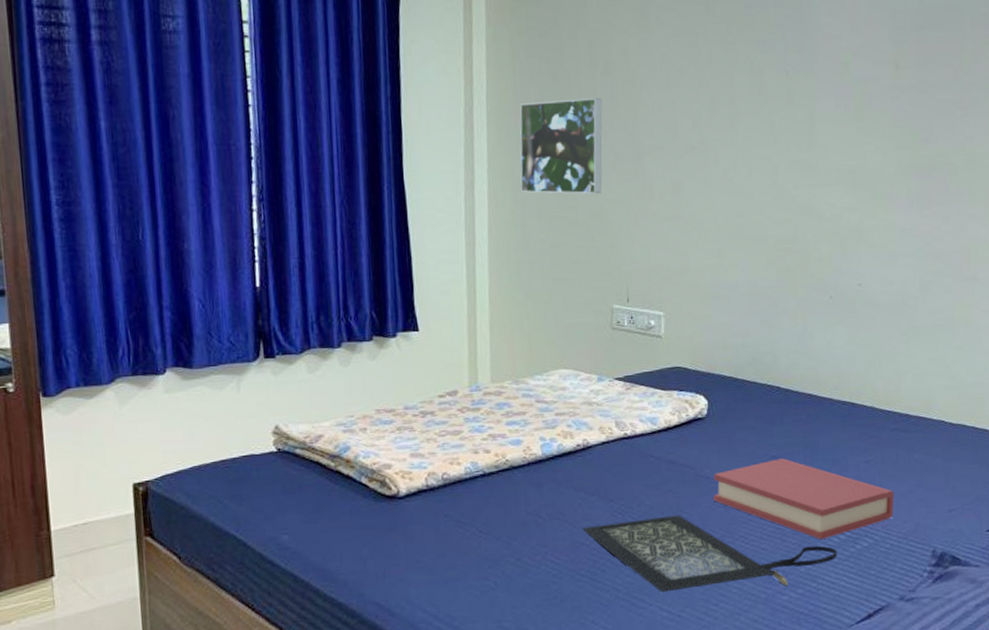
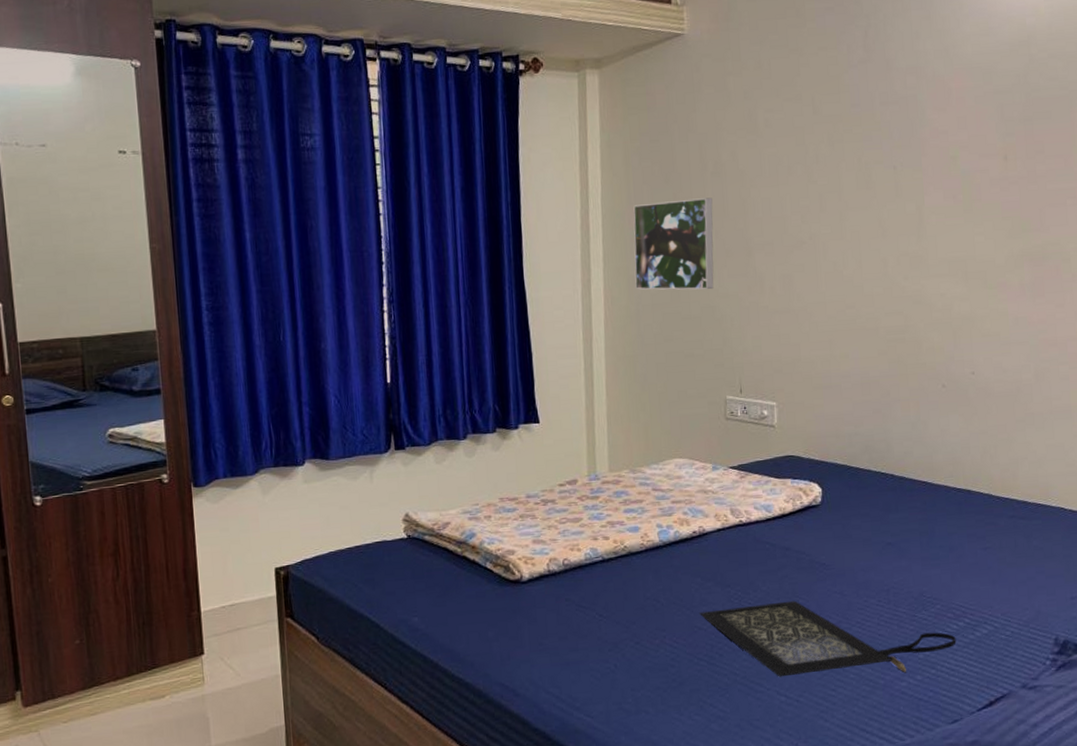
hardback book: present [713,458,895,540] -> none [829,545,1014,627]

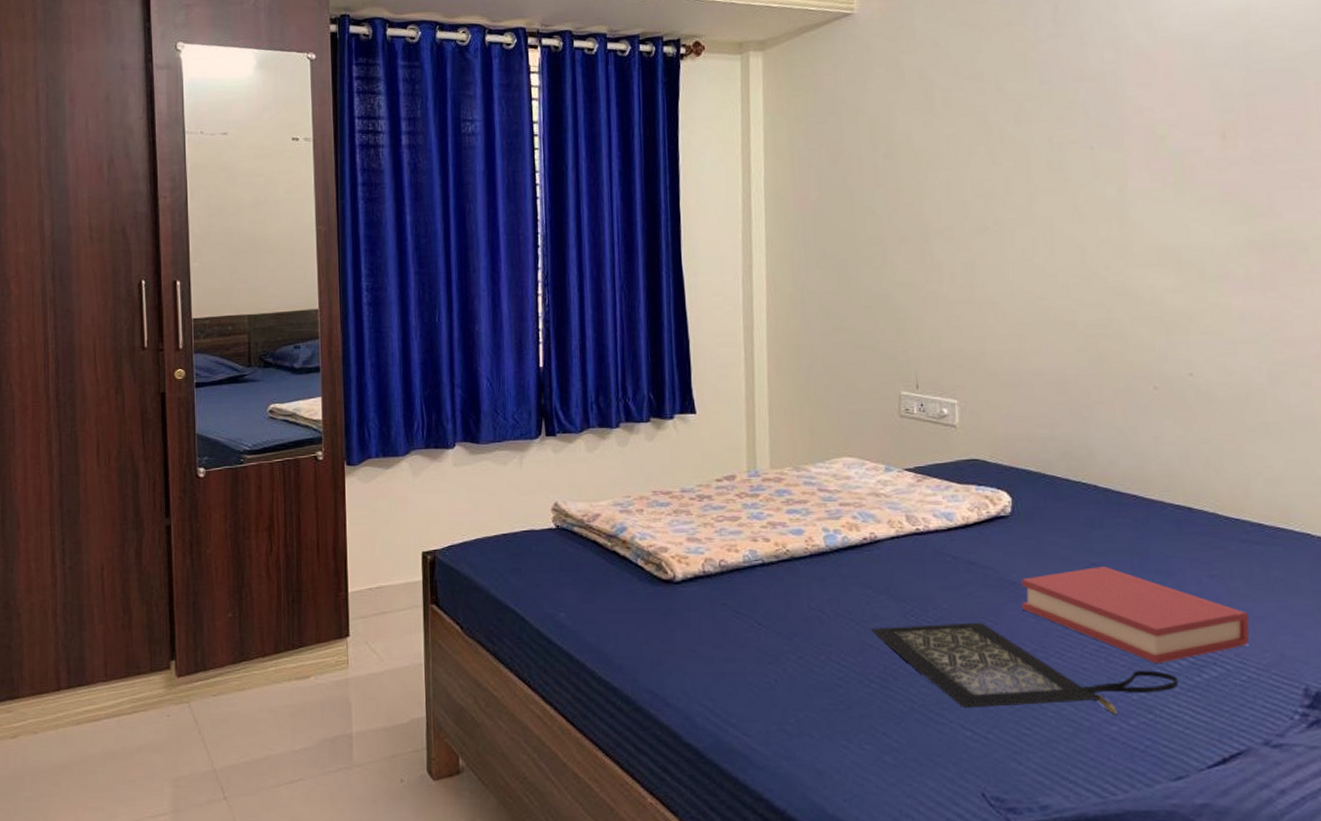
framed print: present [633,197,714,290] -> none [798,180,887,278]
hardback book: none [829,545,1014,627] -> present [1021,567,1250,664]

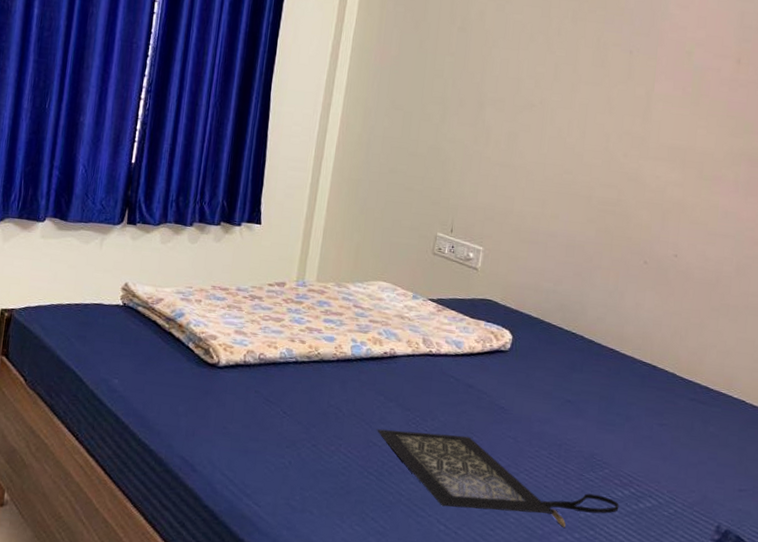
hardback book: present [1021,567,1250,664] -> none [504,403,685,491]

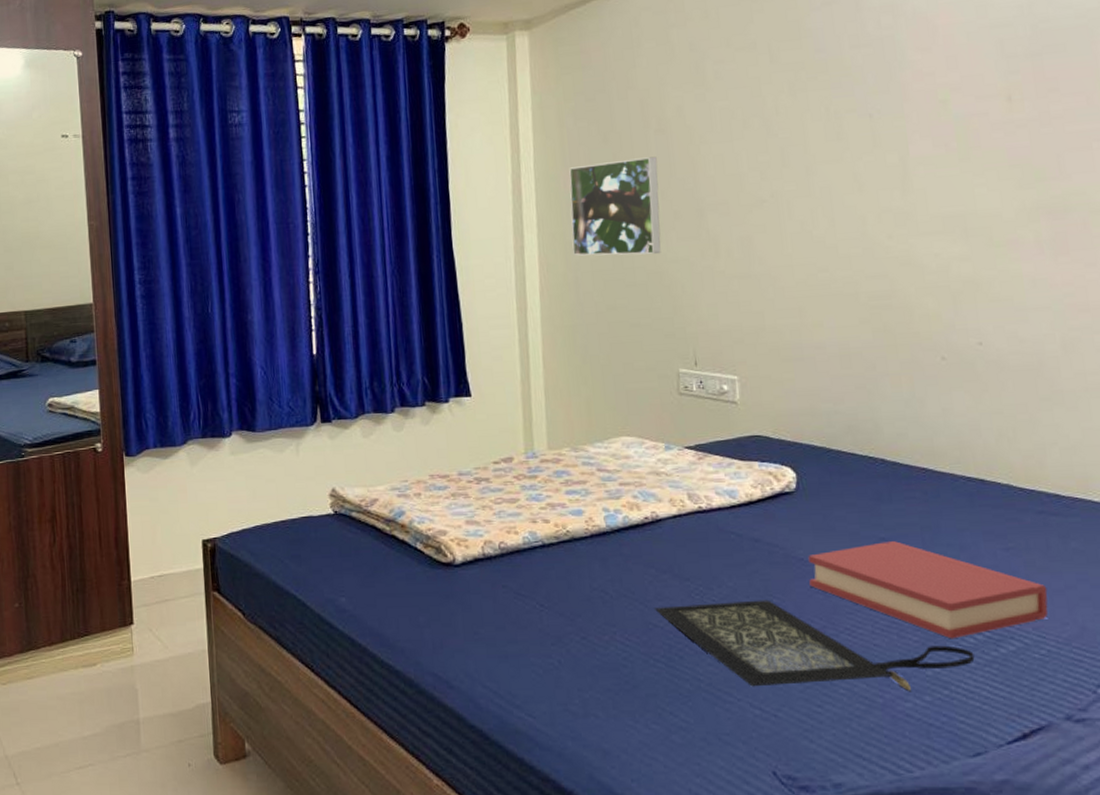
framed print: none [371,44,455,133] -> present [569,156,661,256]
hardback book: none [504,403,685,491] -> present [808,541,1048,639]

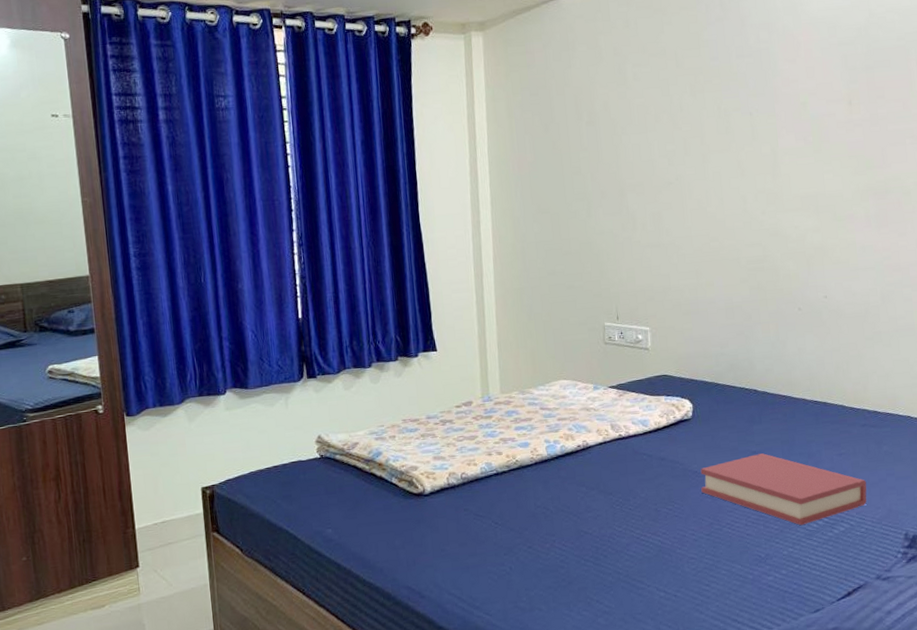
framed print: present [569,156,661,256] -> none [517,144,591,229]
clutch bag: present [655,599,975,691] -> none [585,505,817,575]

